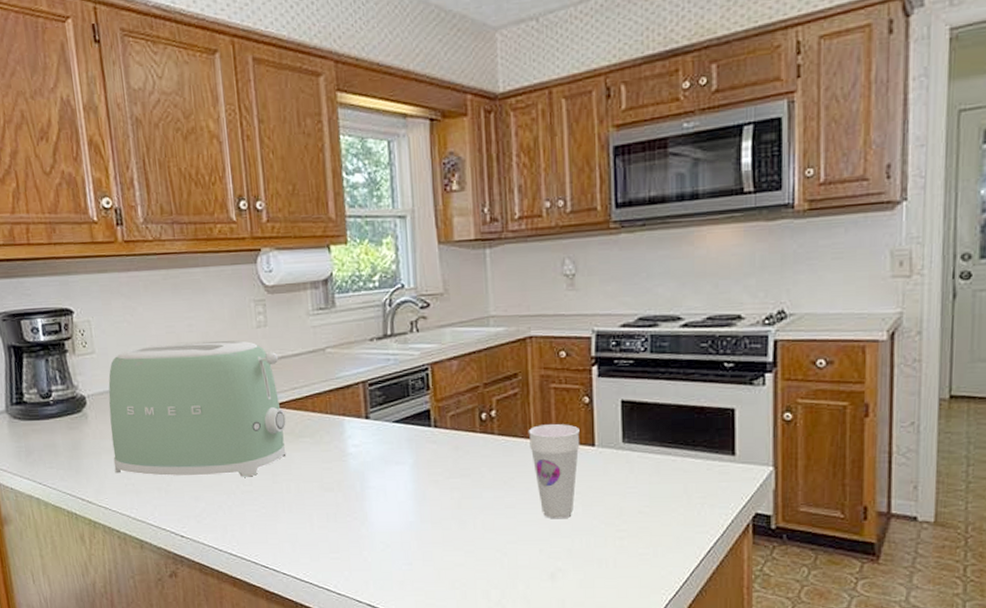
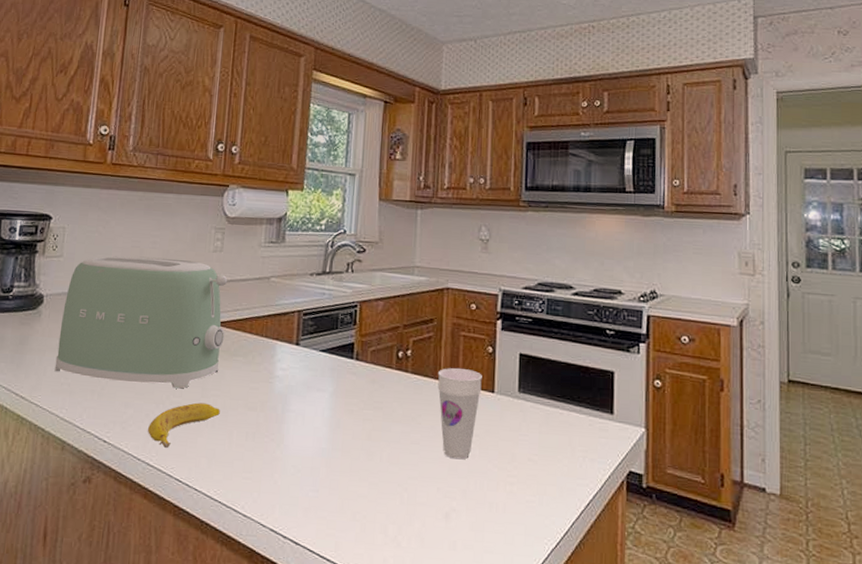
banana: none [223,489,296,536] -> present [147,402,220,448]

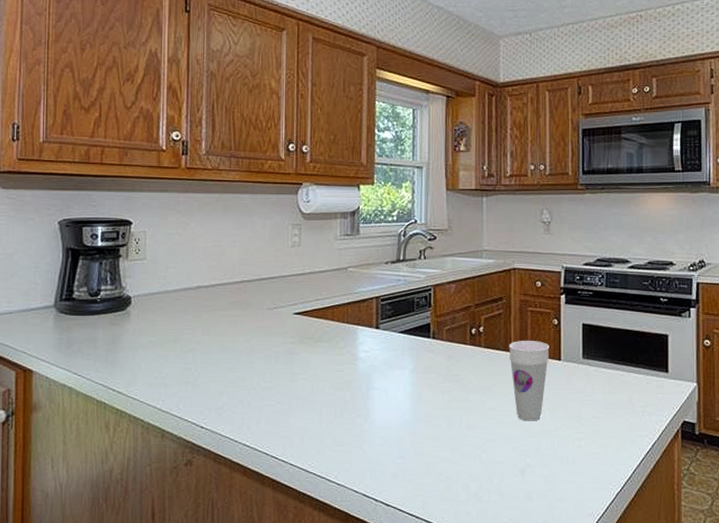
toaster: present [54,256,228,389] -> none [148,255,308,375]
banana: present [147,402,220,448] -> none [241,386,309,429]

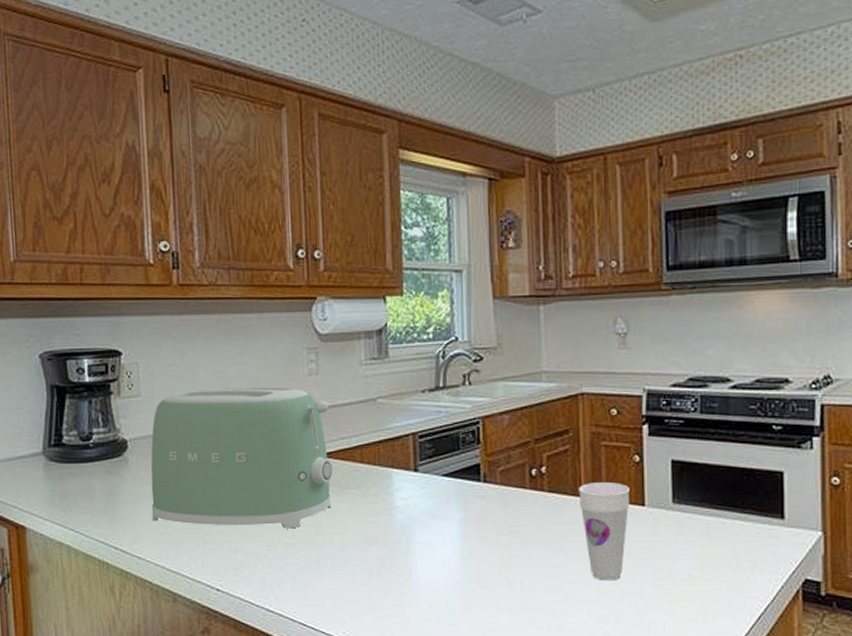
toaster: none [148,255,308,375] -> present [151,387,333,529]

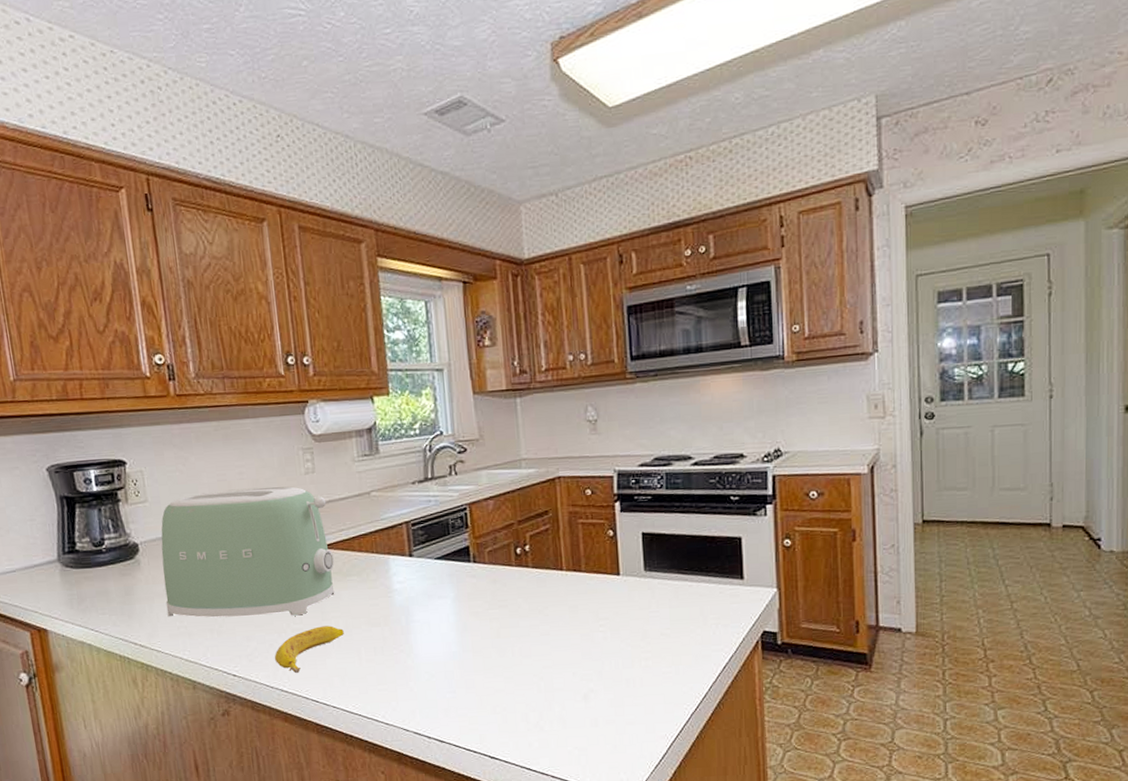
banana: none [262,542,339,591] -> present [274,625,344,673]
cup: present [578,481,630,581] -> none [559,555,607,644]

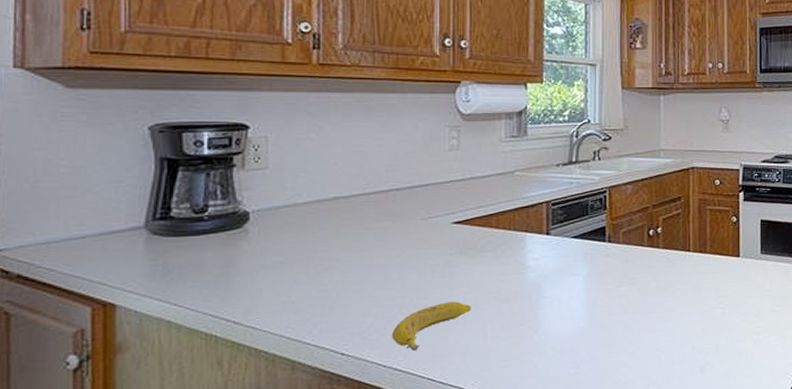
toaster: present [161,486,335,618] -> none [273,161,469,292]

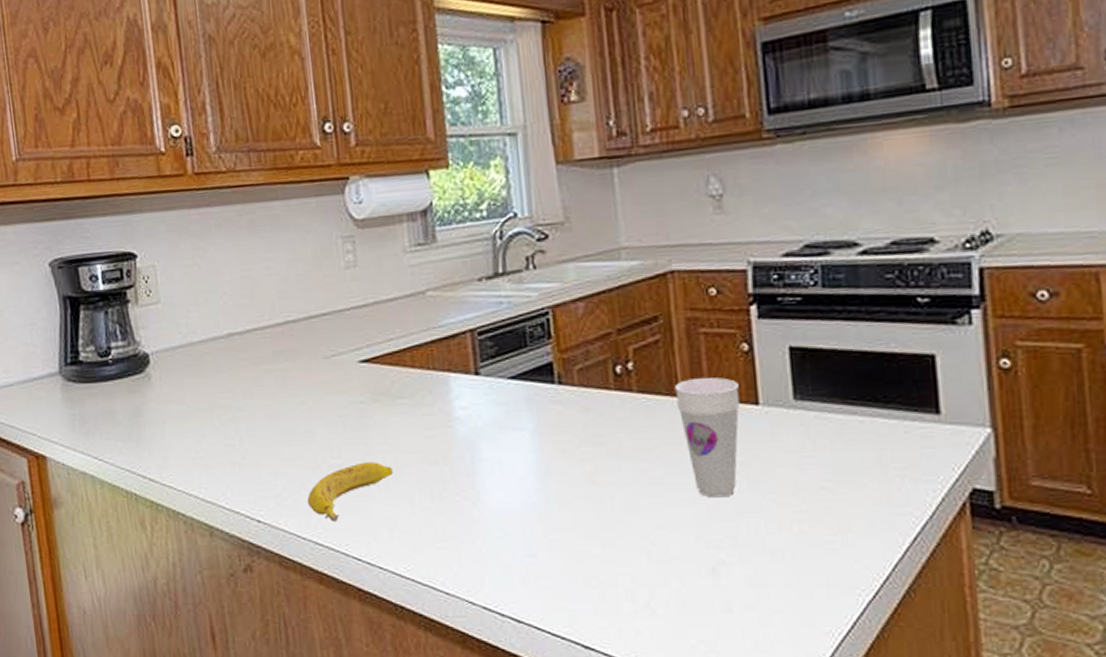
cup: none [687,238,728,320] -> present [674,377,740,498]

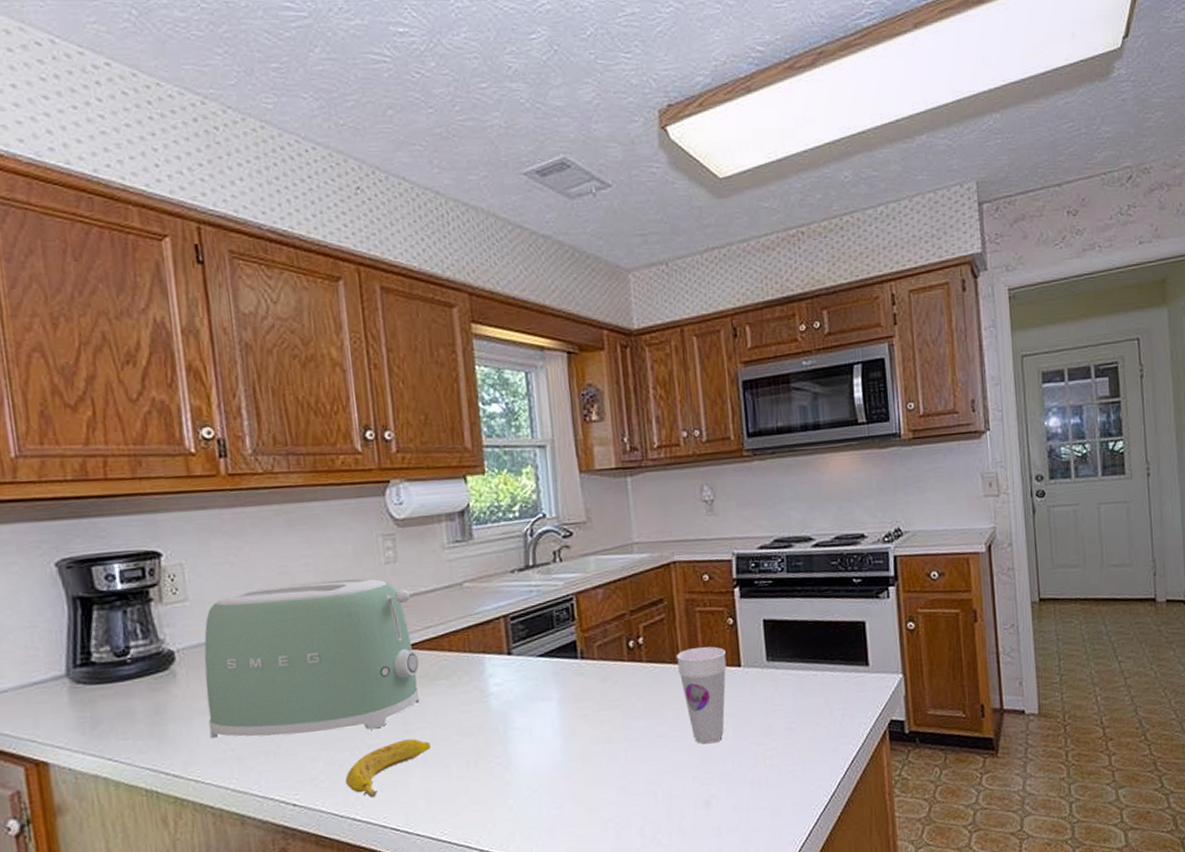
toaster: none [175,284,382,448] -> present [204,578,420,739]

